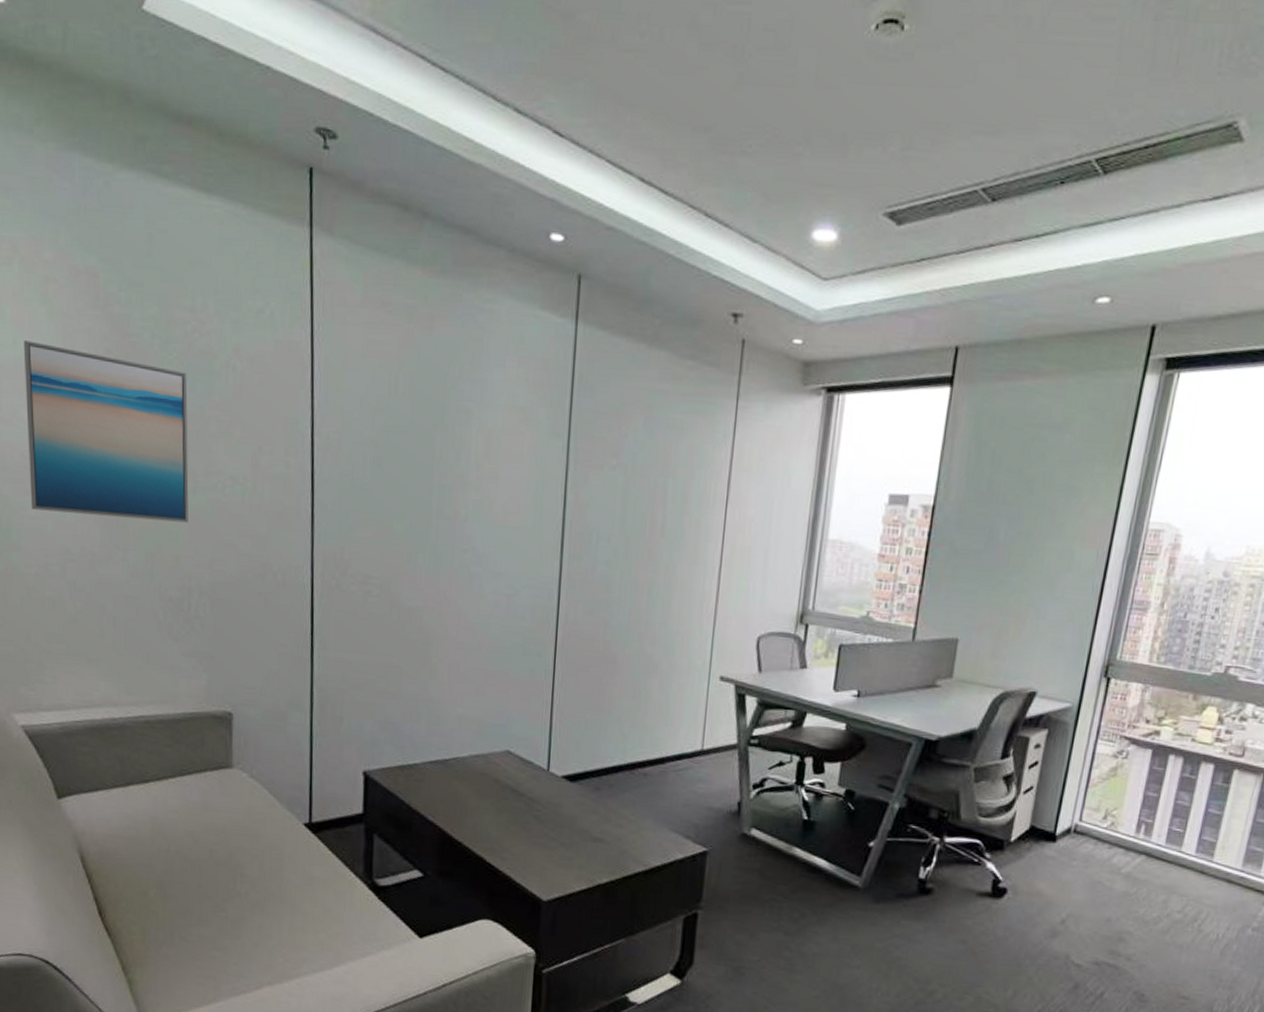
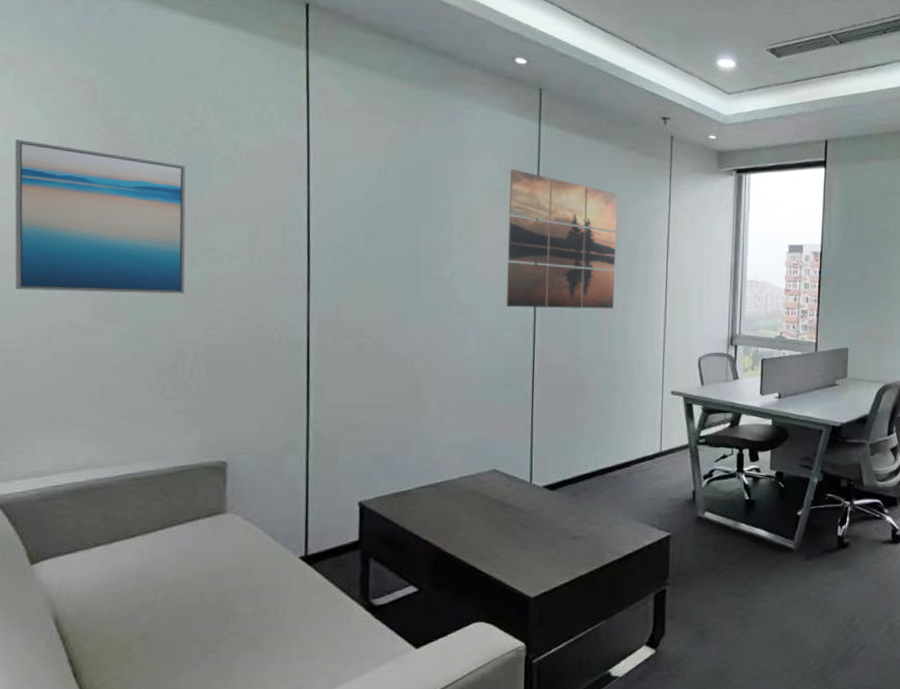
wall art: none [528,381,669,568] -> present [506,168,618,309]

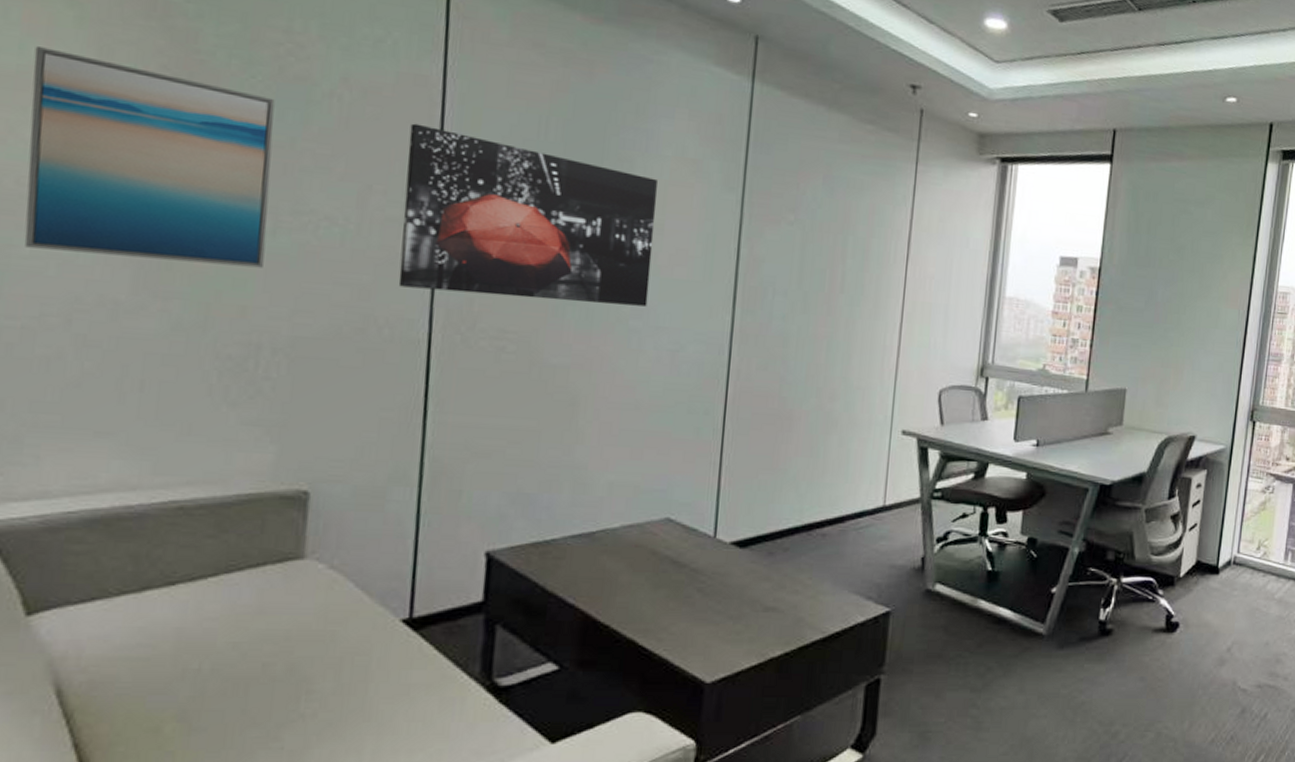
wall art: none [283,176,472,305] -> present [398,123,658,307]
wall art: present [506,168,618,309] -> none [696,135,849,323]

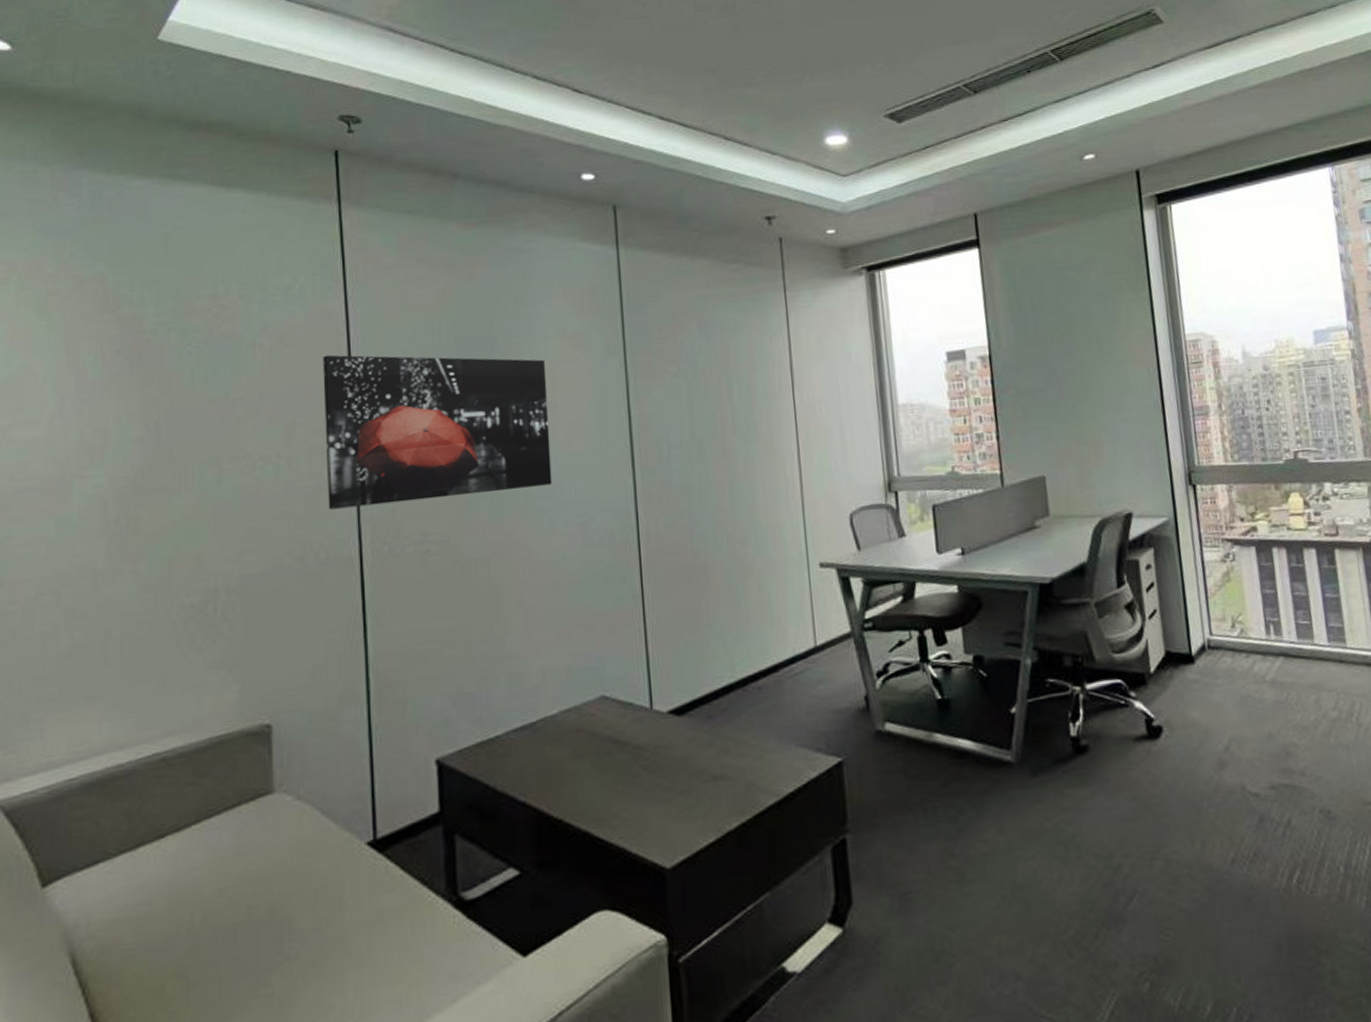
wall art: present [24,46,275,268] -> none [17,356,212,536]

